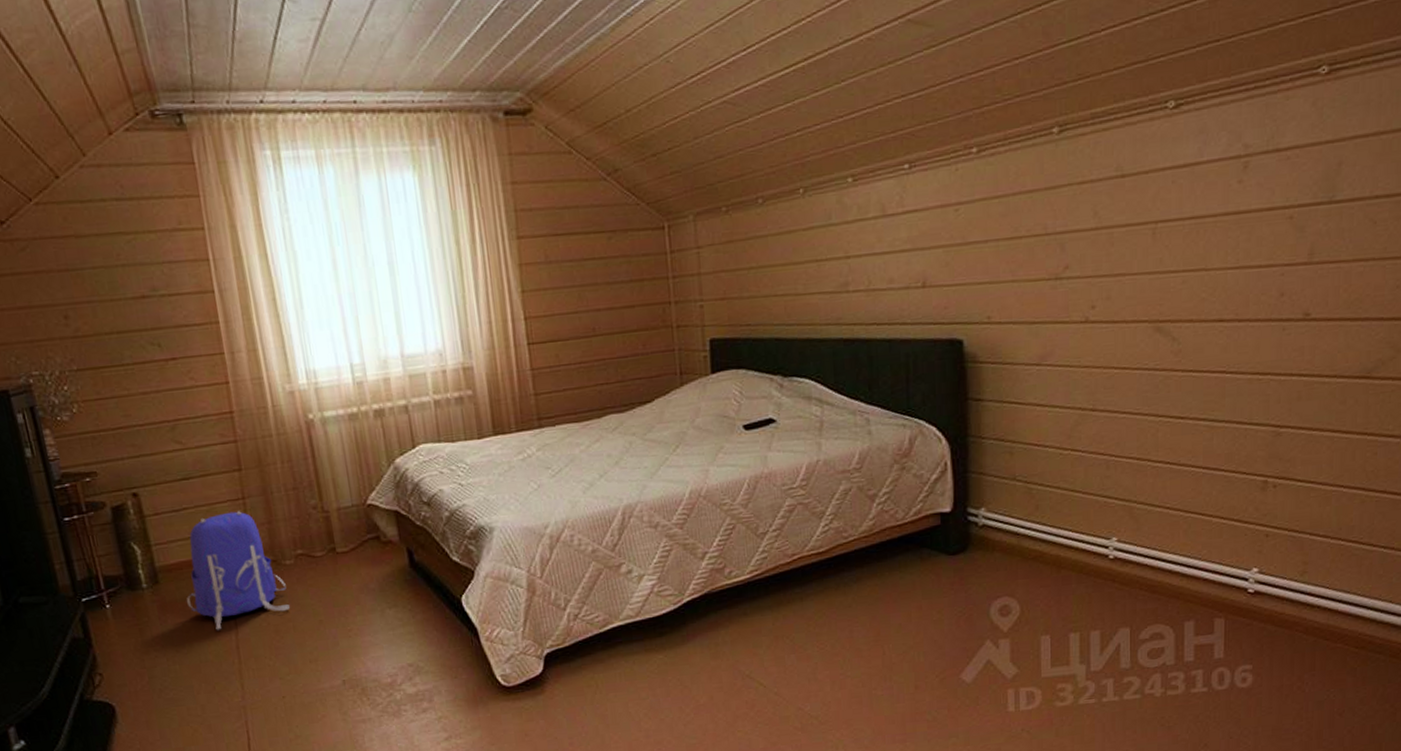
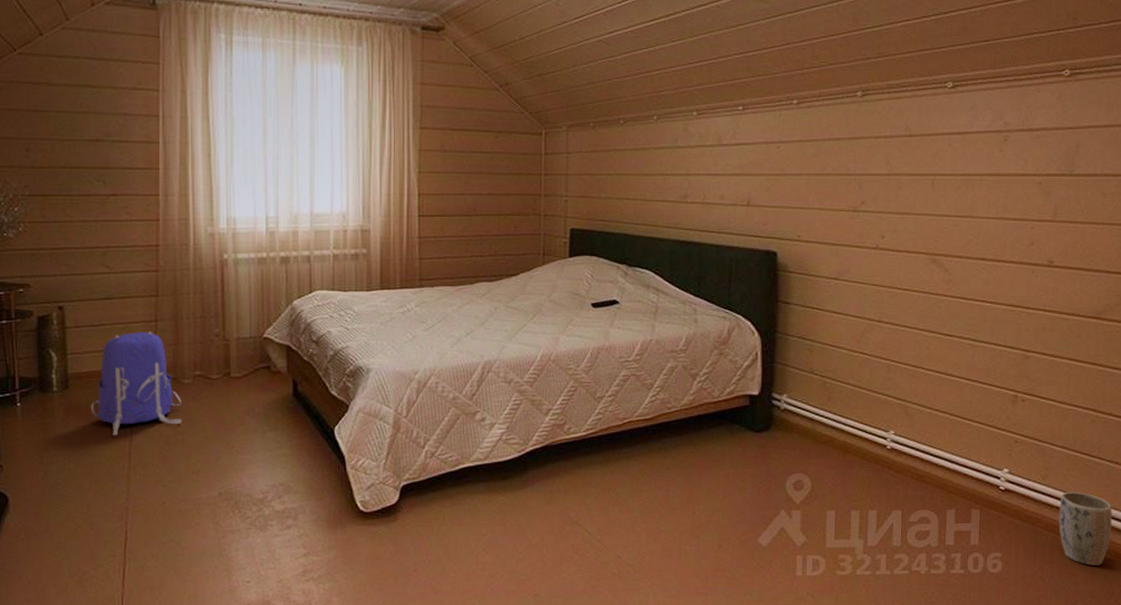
plant pot: none [1321,586,1387,670] -> present [1058,492,1113,566]

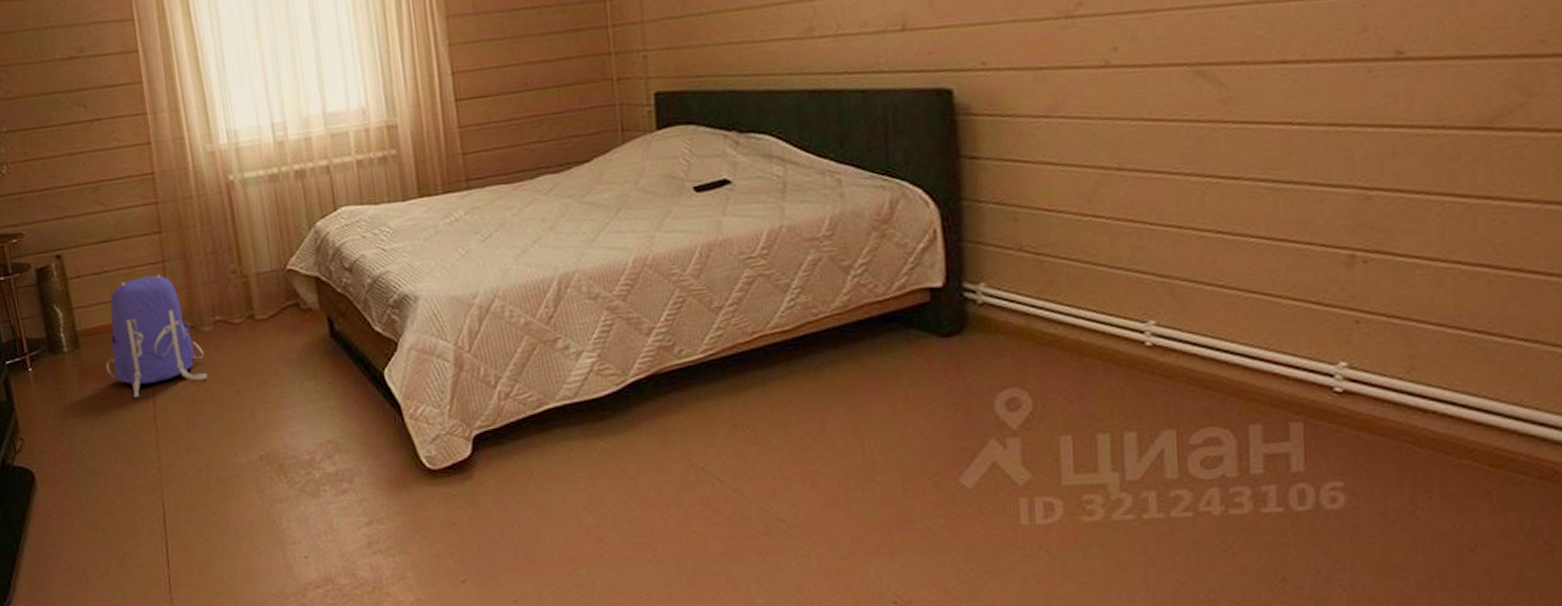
plant pot: present [1058,492,1113,566] -> none [1438,388,1533,494]

